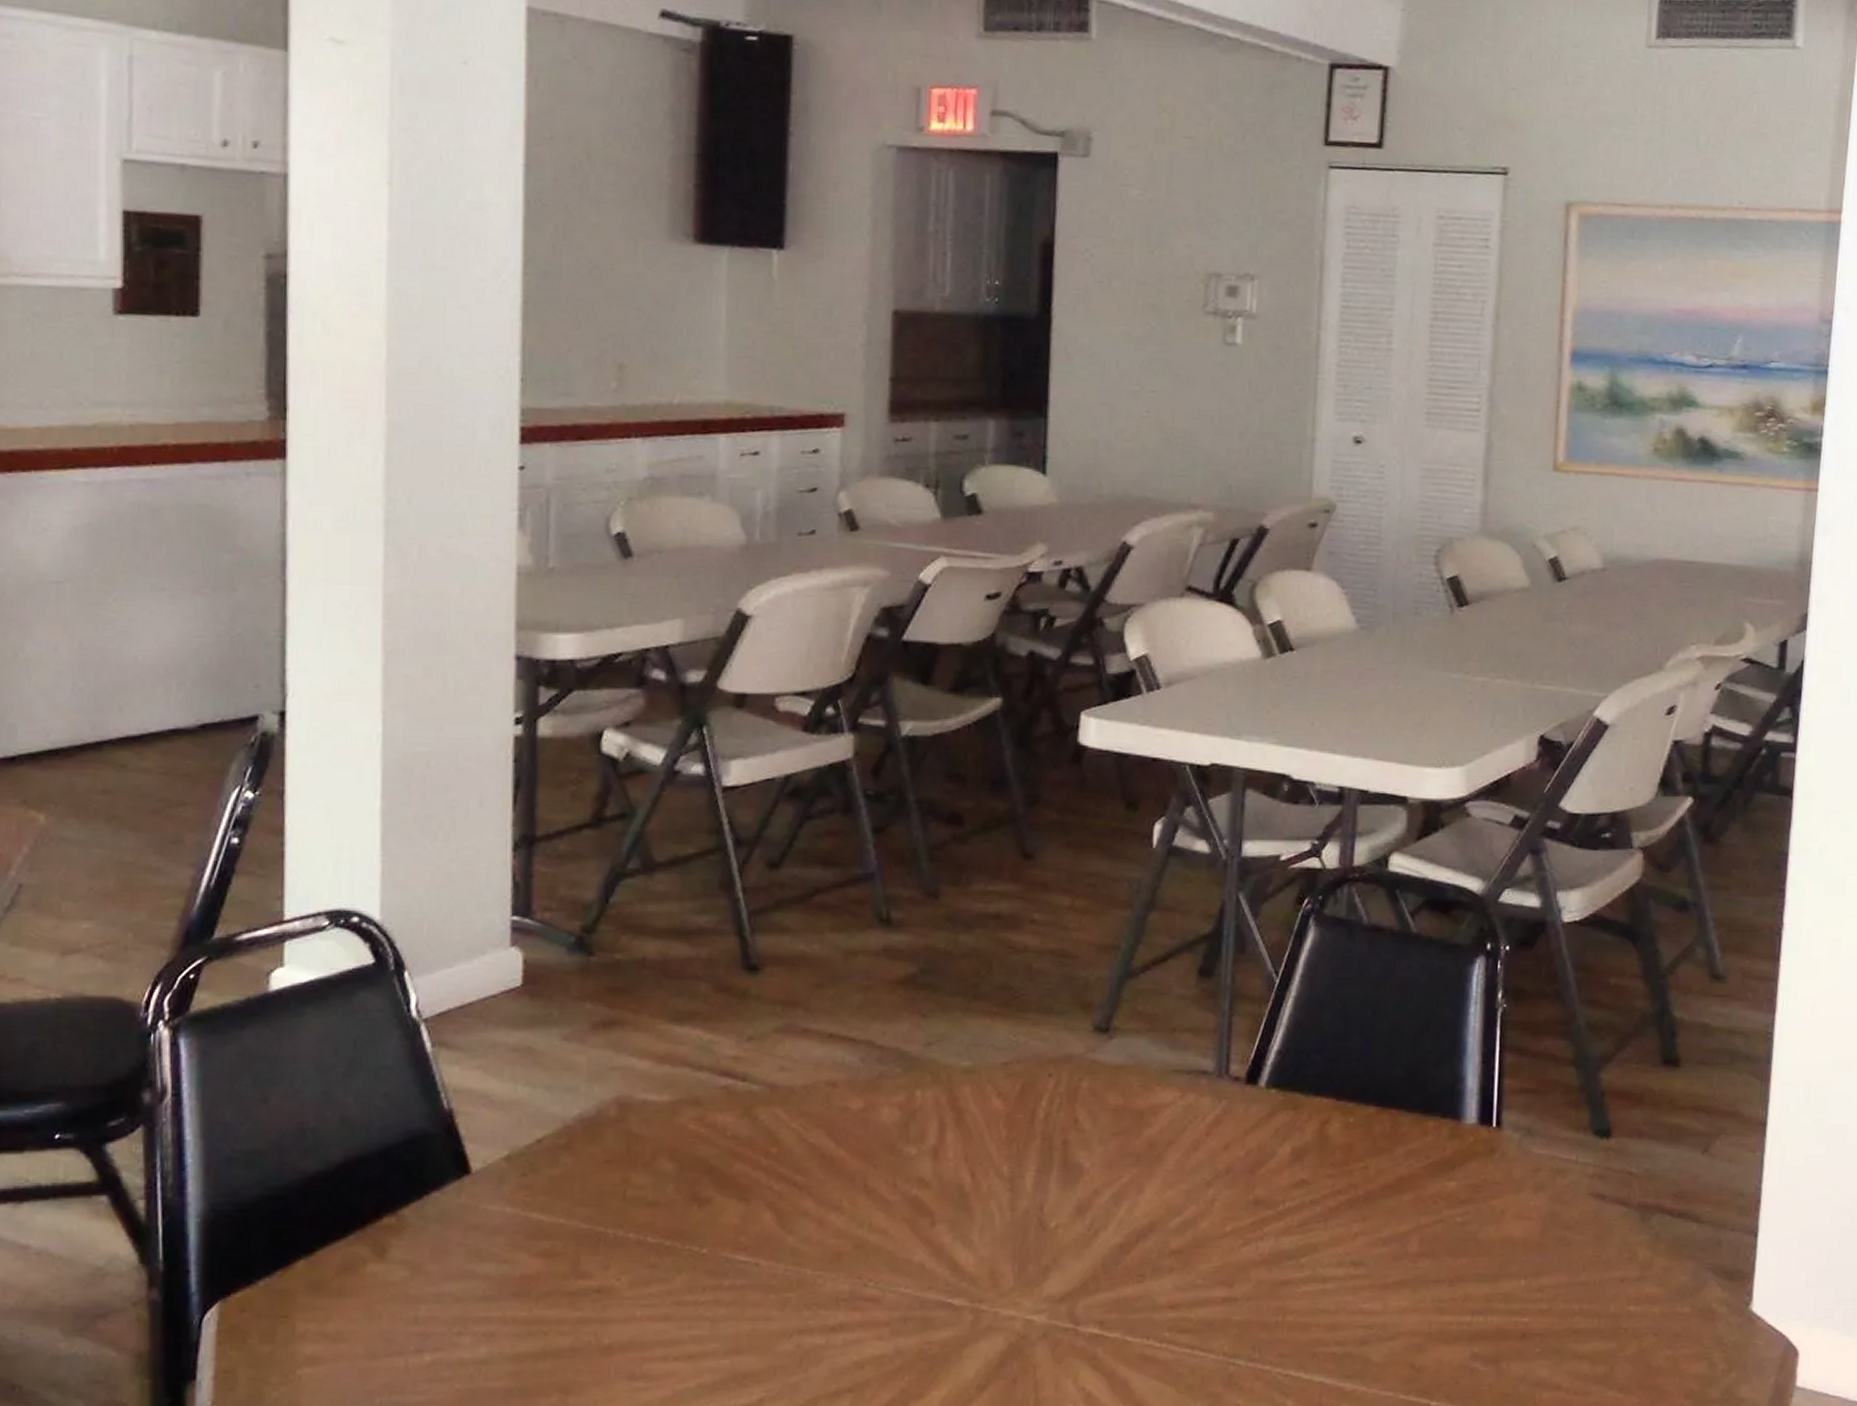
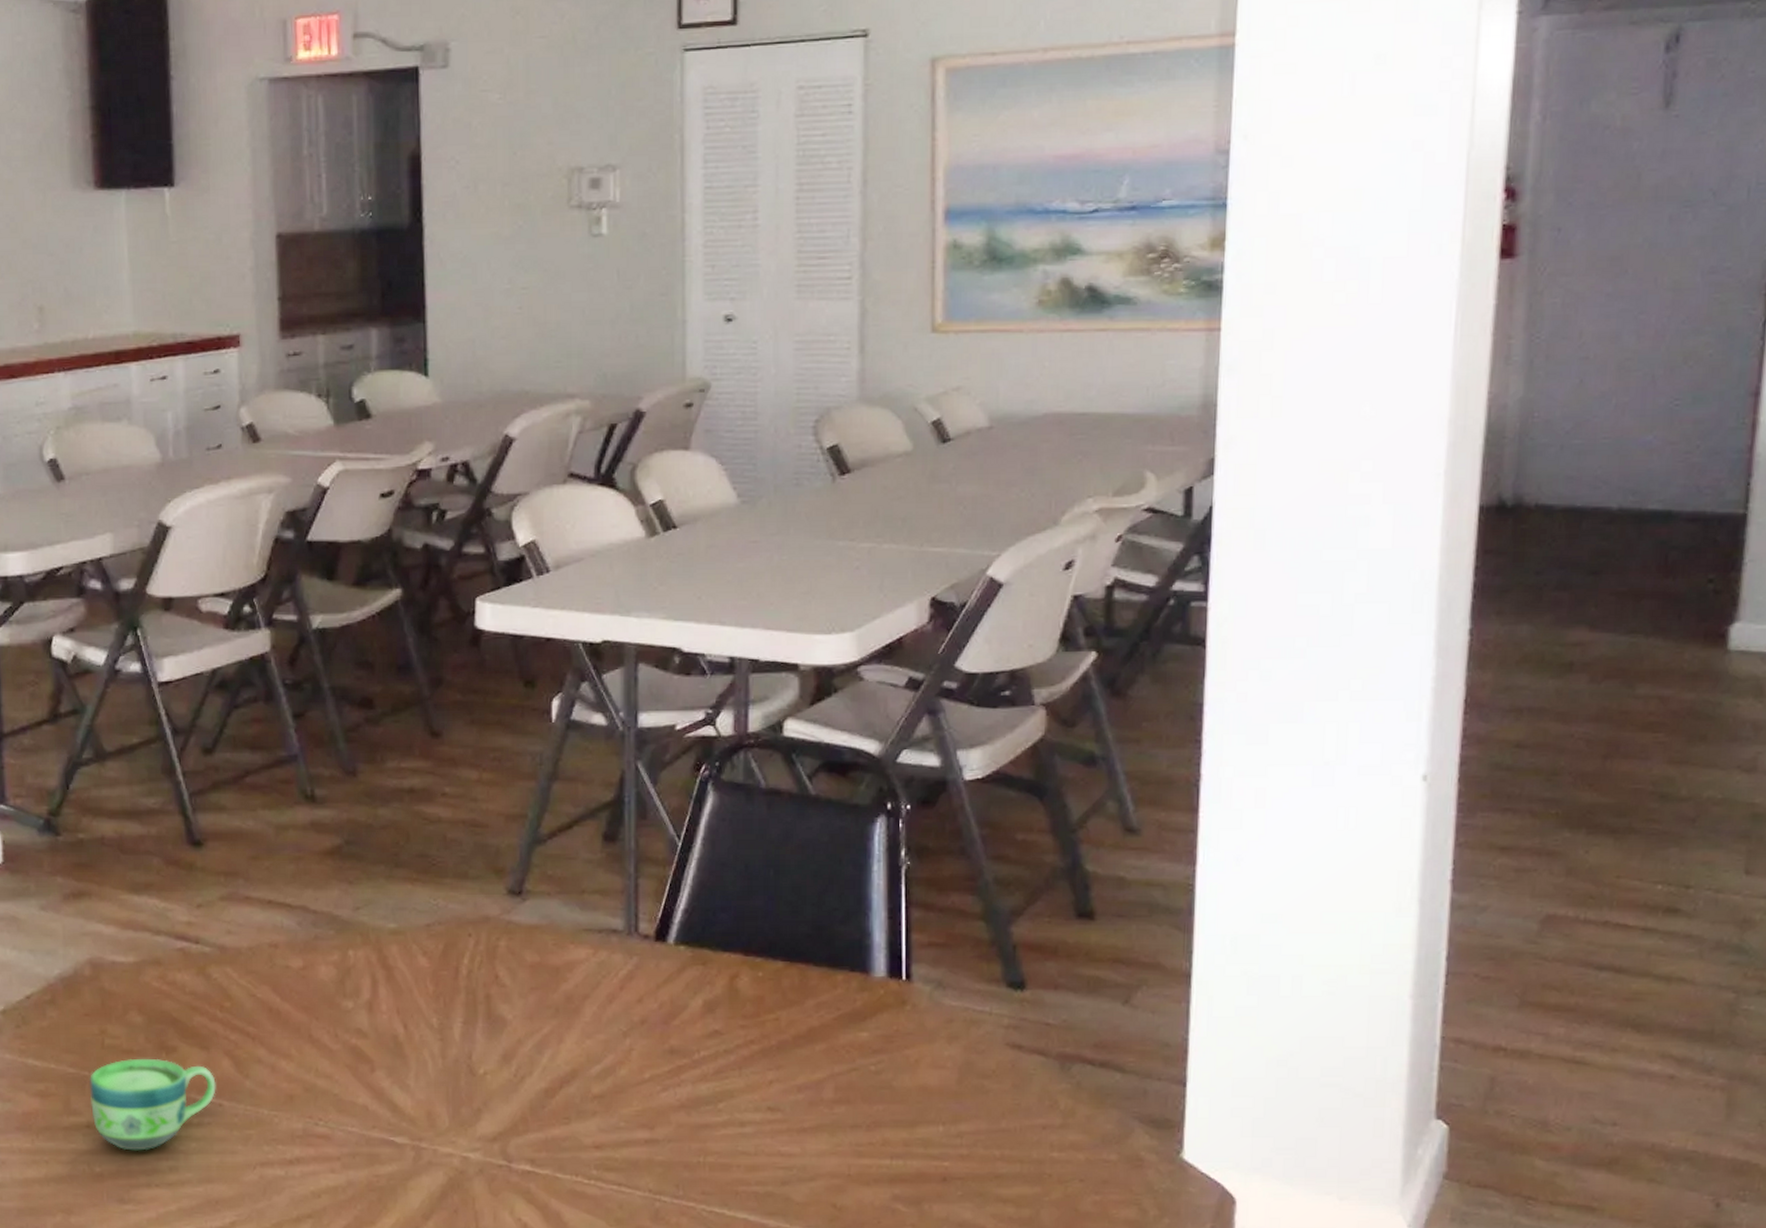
cup: none [604,1211,754,1319] -> present [90,1058,216,1151]

